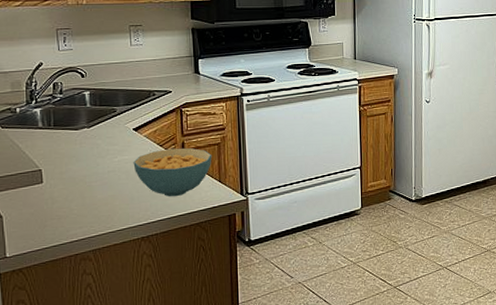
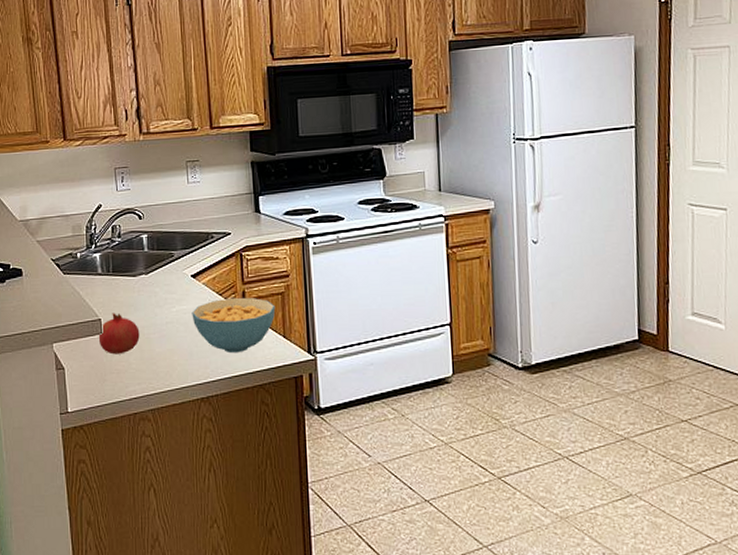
fruit: none [38,163,81,202] -> present [98,313,140,355]

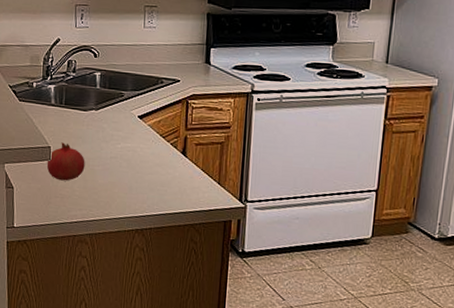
cereal bowl: present [192,297,276,354] -> none [135,141,214,193]

